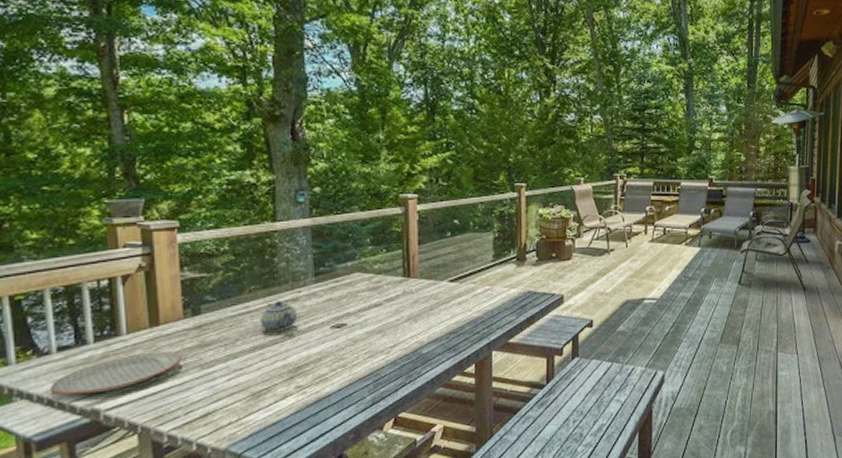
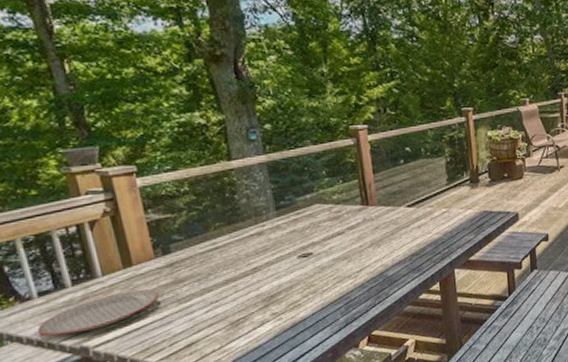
teapot: present [259,300,298,333] -> none [228,235,265,266]

